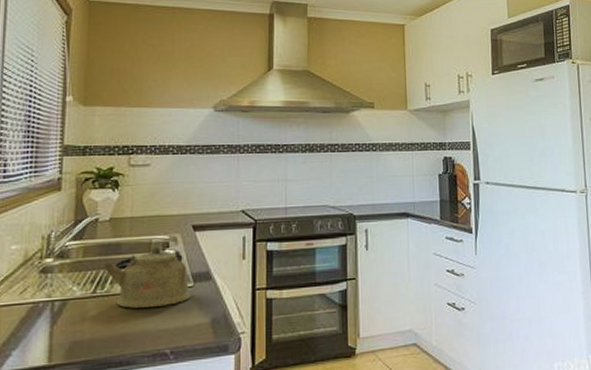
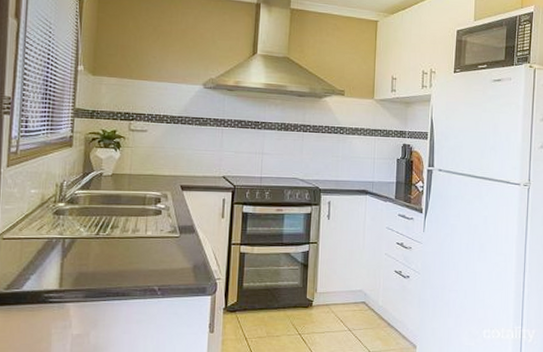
kettle: present [101,245,190,308] -> none [104,200,177,251]

